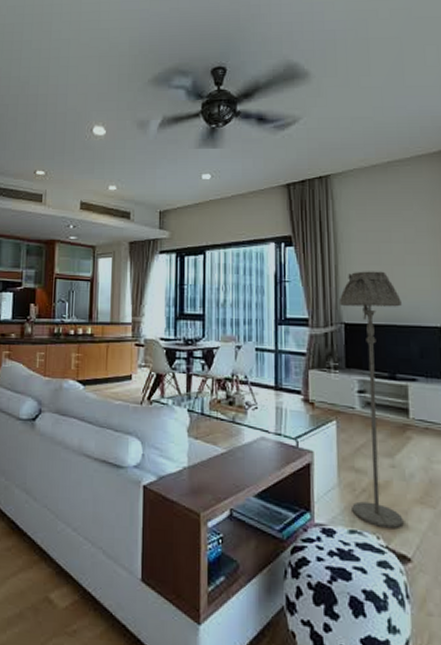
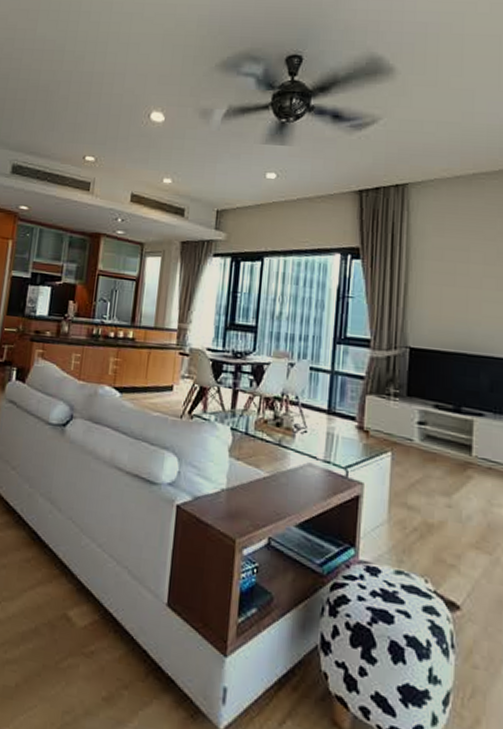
floor lamp: present [339,271,404,528] -> none [400,292,475,573]

